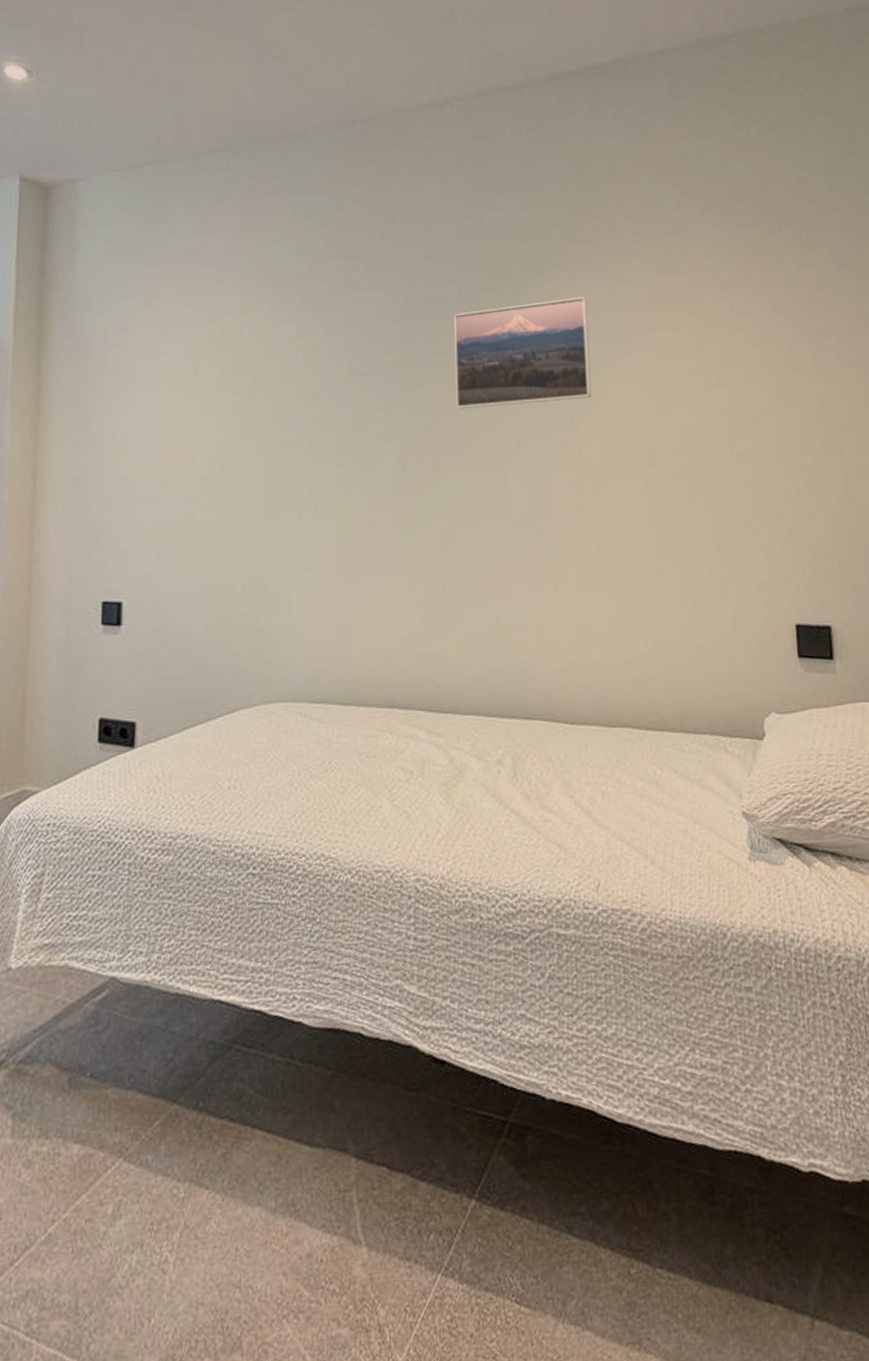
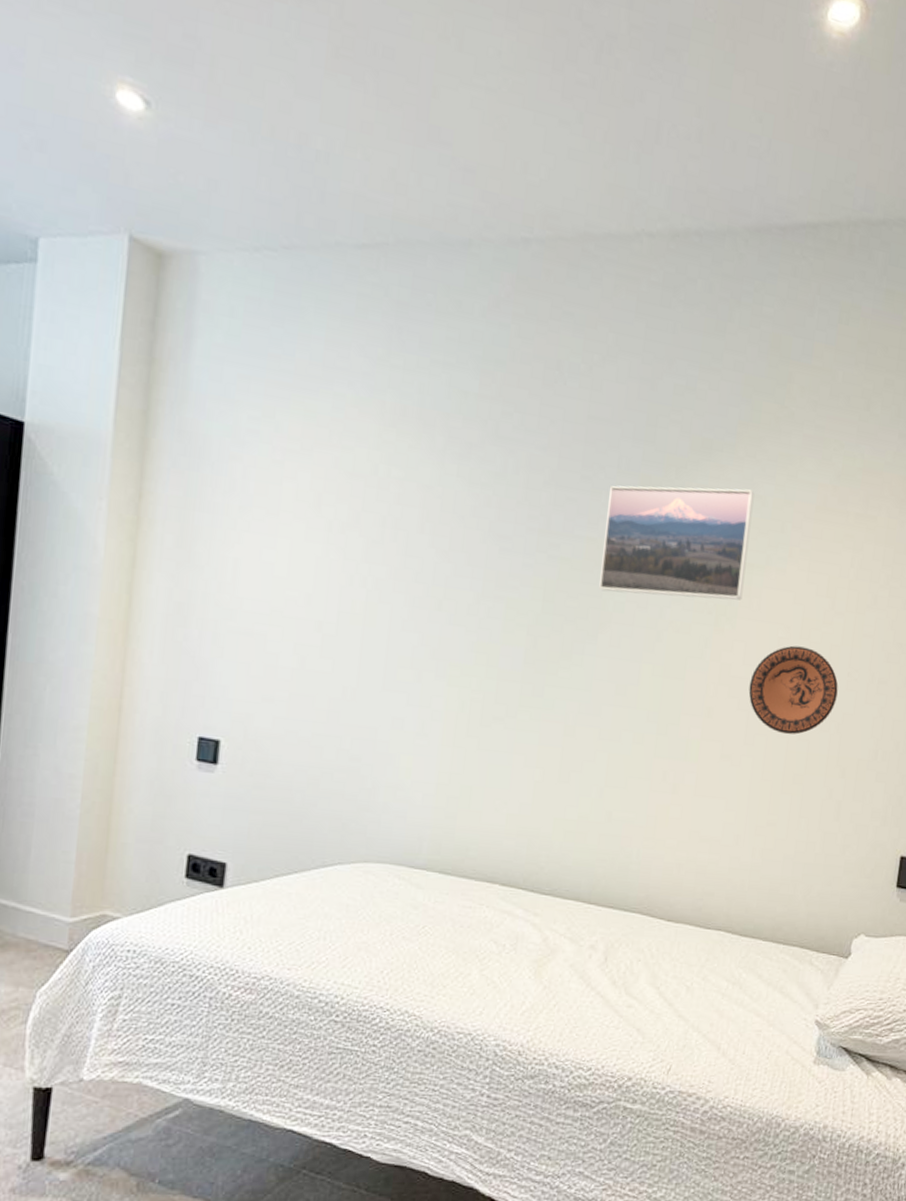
decorative plate: none [613,432,701,519] -> present [748,645,839,735]

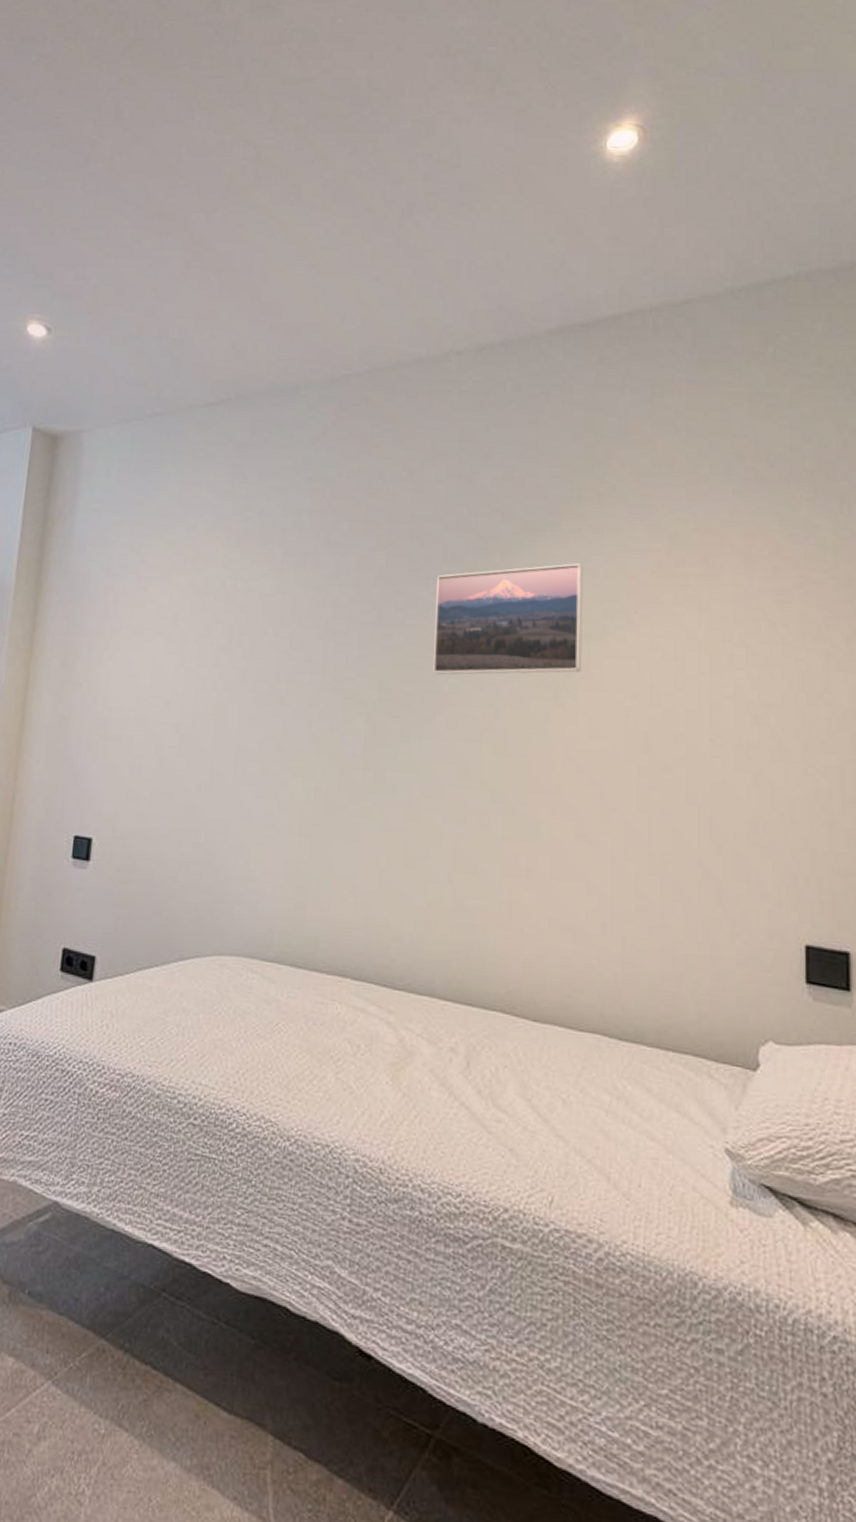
decorative plate: present [748,645,839,735] -> none [599,714,701,810]

